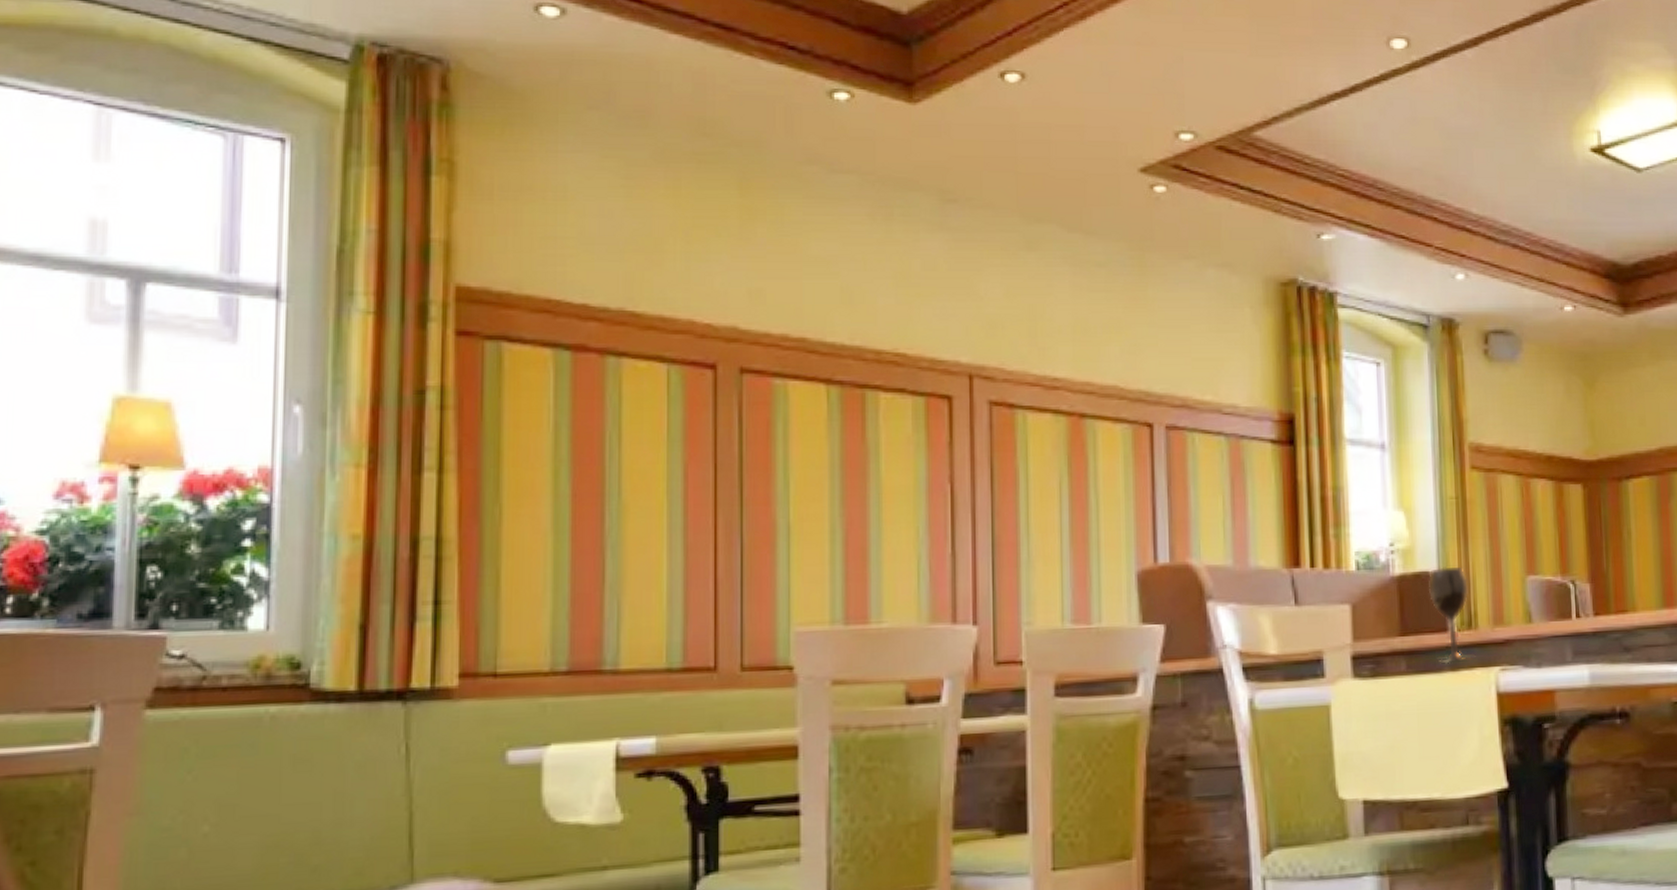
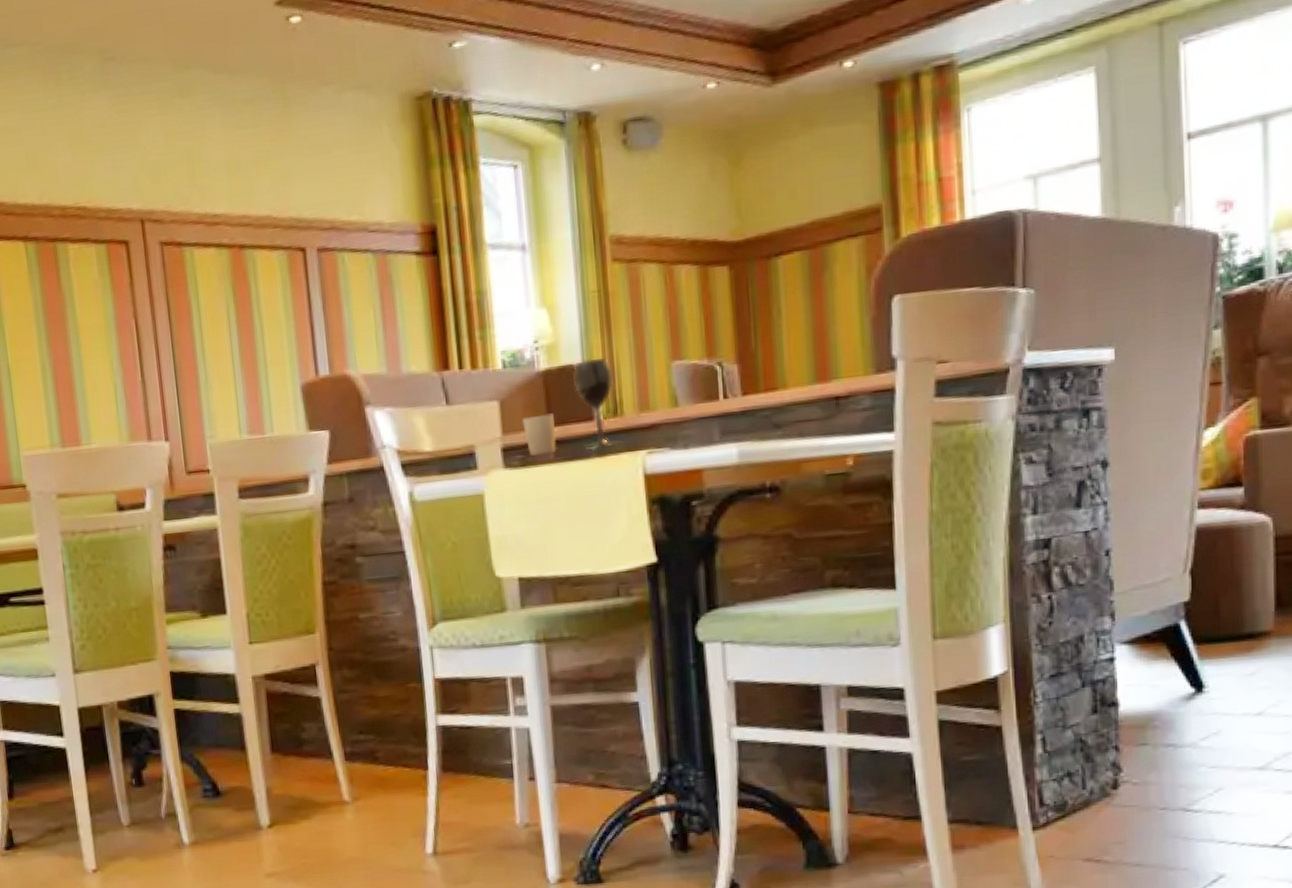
cup: none [1374,622,1409,667] -> present [522,413,557,457]

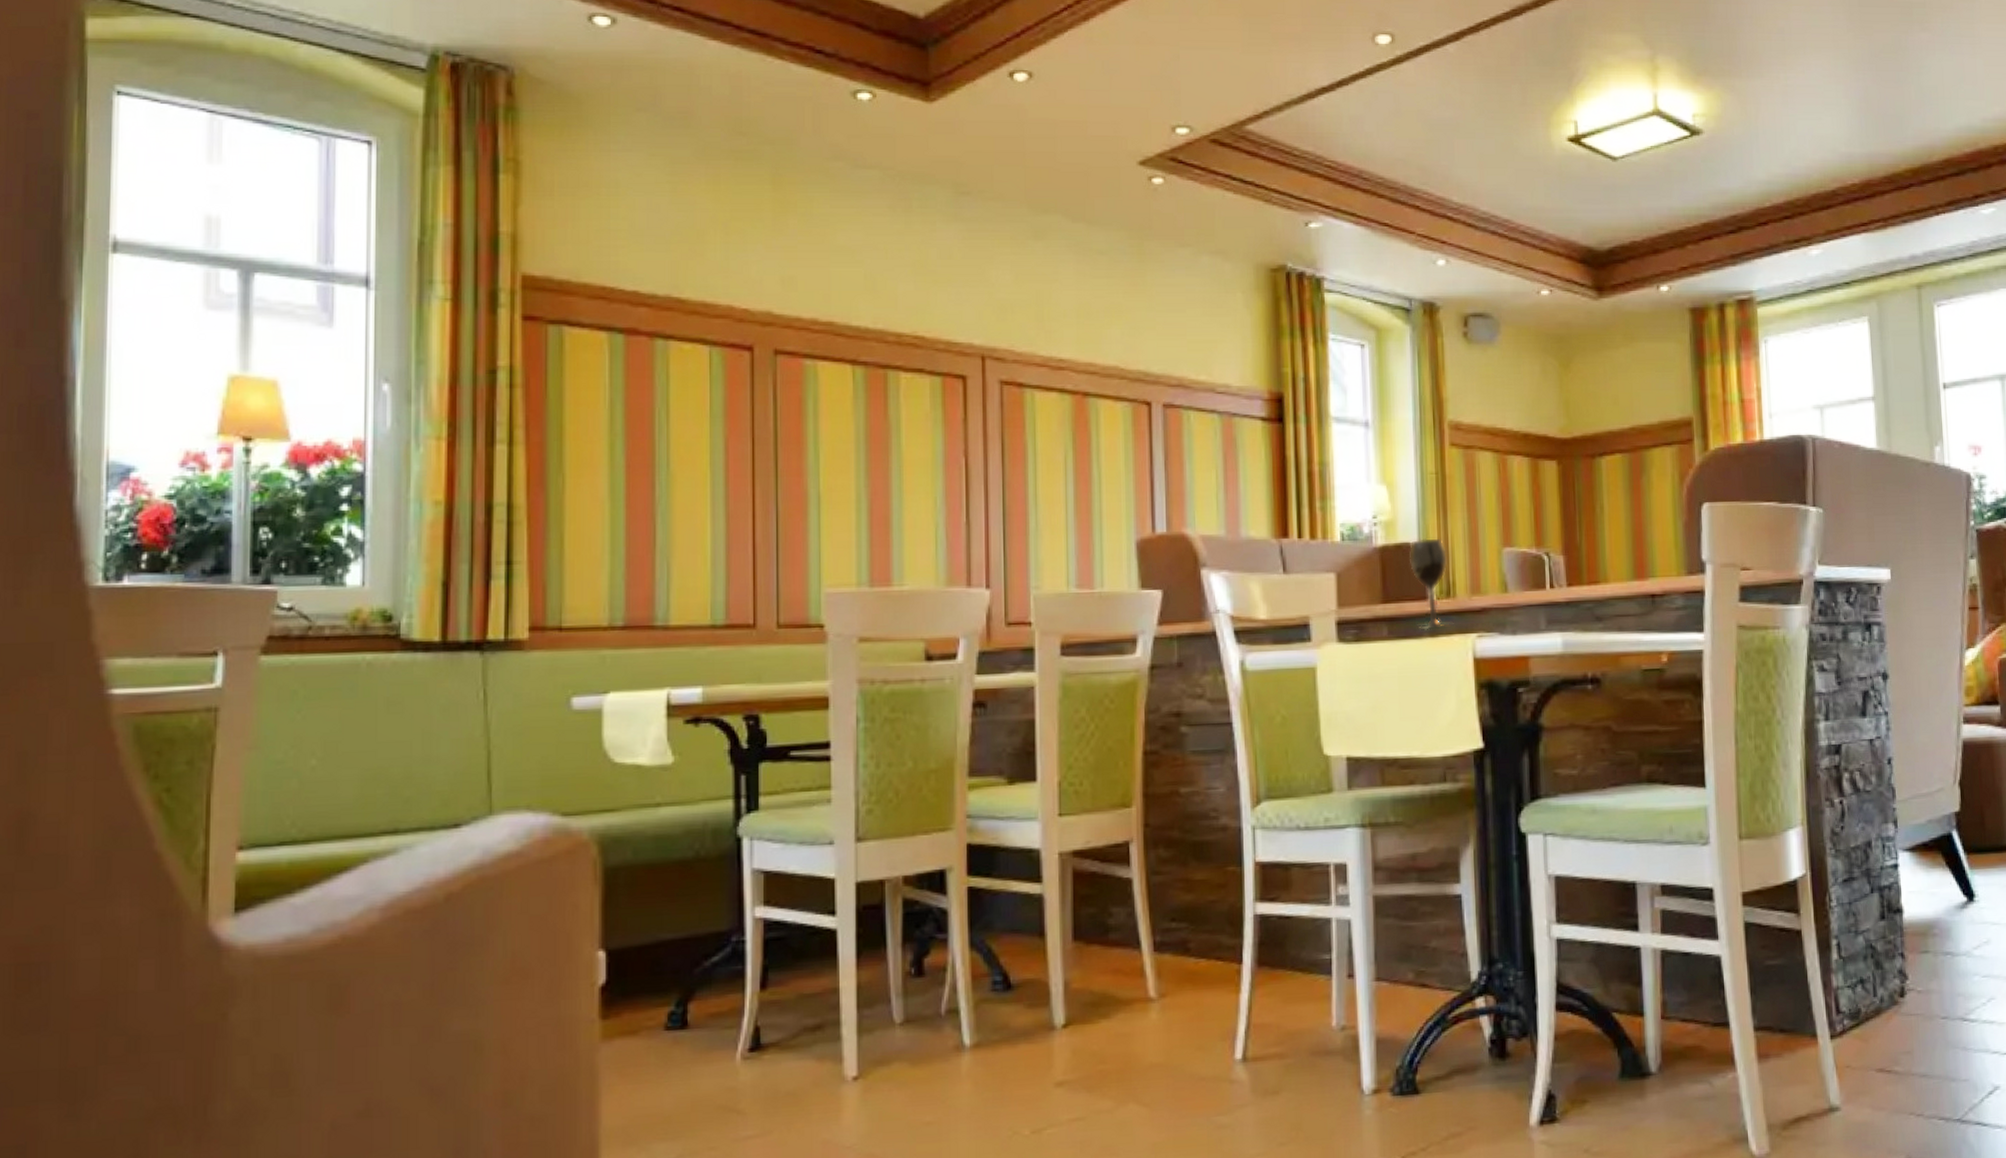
cup: present [522,413,557,457] -> none [1358,590,1391,632]

